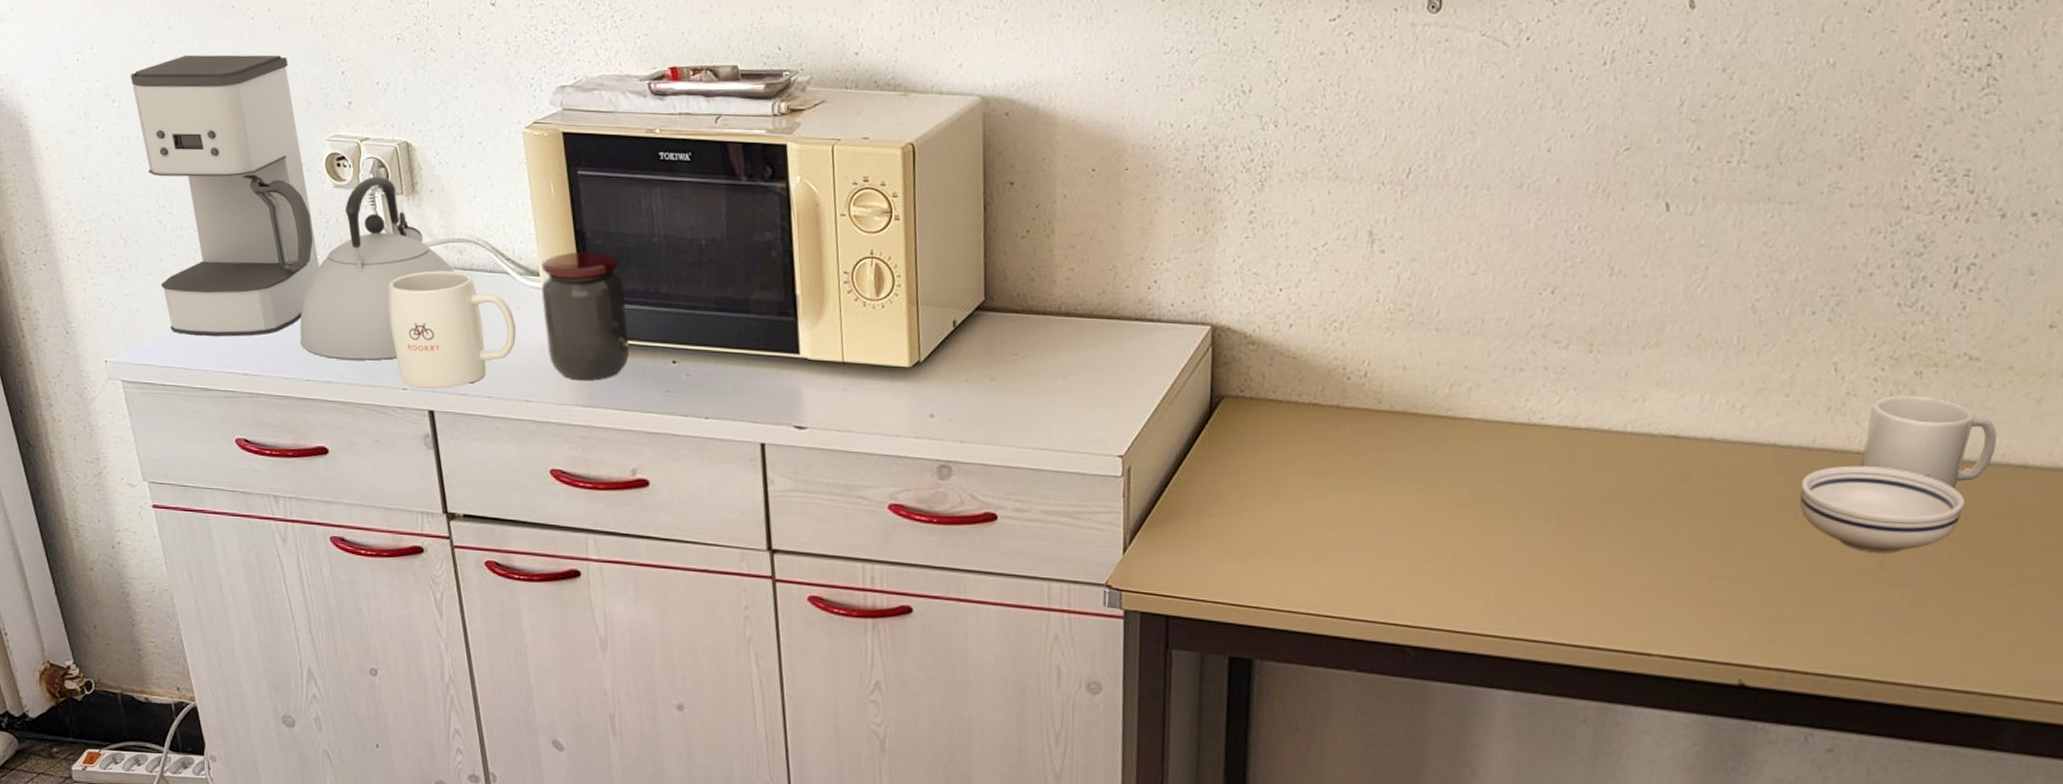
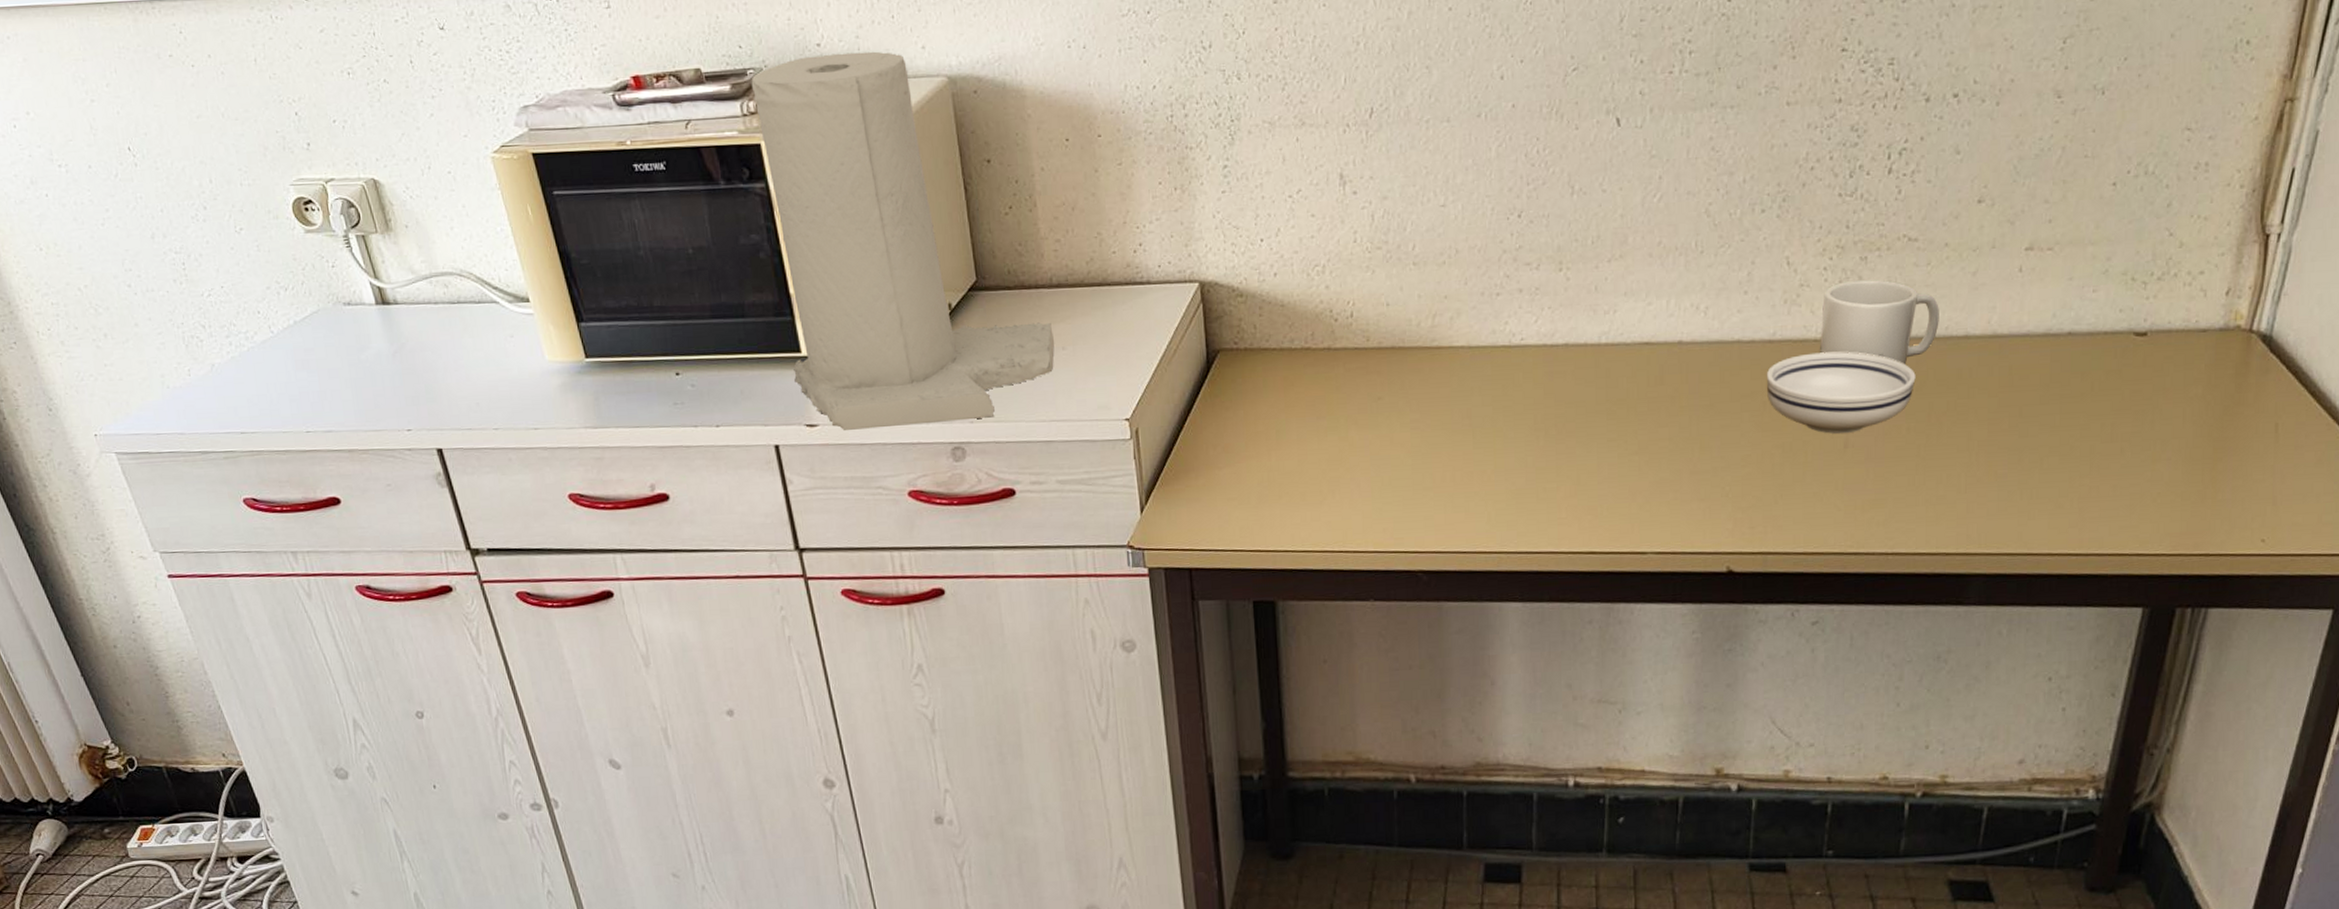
coffee maker: present [130,54,319,337] -> none [73,101,302,399]
kettle: present [300,176,455,361] -> none [290,217,443,407]
mug: present [388,270,516,390] -> none [376,306,515,428]
jar: present [541,251,629,381] -> none [530,271,631,403]
paper towel: none [785,63,1056,440] -> present [751,51,1054,431]

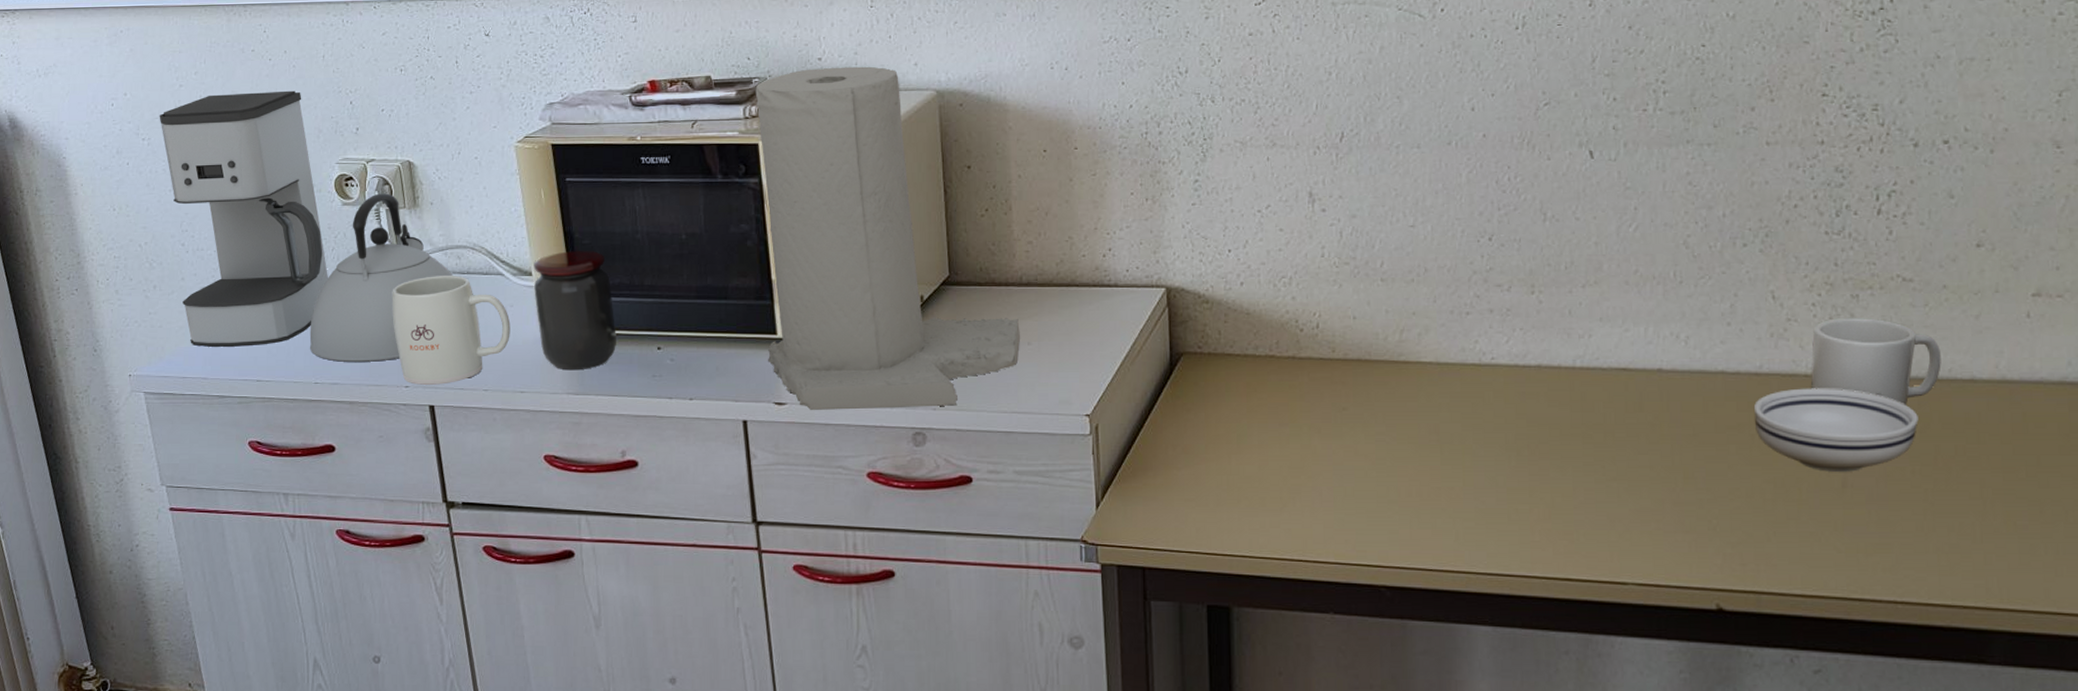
coffee maker: none [73,101,302,399] -> present [159,90,328,347]
kettle: none [290,217,443,407] -> present [309,193,454,362]
mug: none [376,306,515,428] -> present [391,276,511,386]
jar: none [530,271,631,403] -> present [533,251,616,371]

